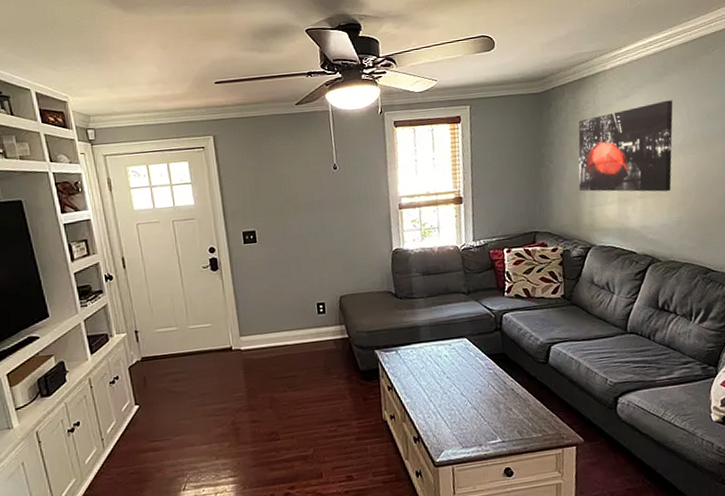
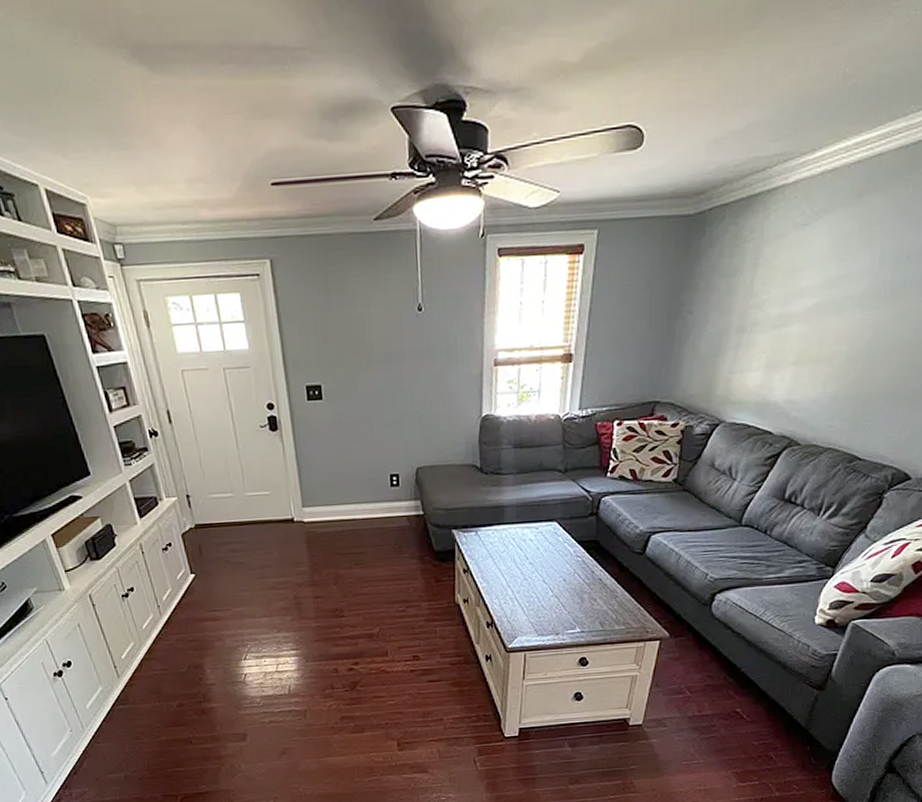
wall art: present [578,100,673,192] -> none [719,232,866,358]

